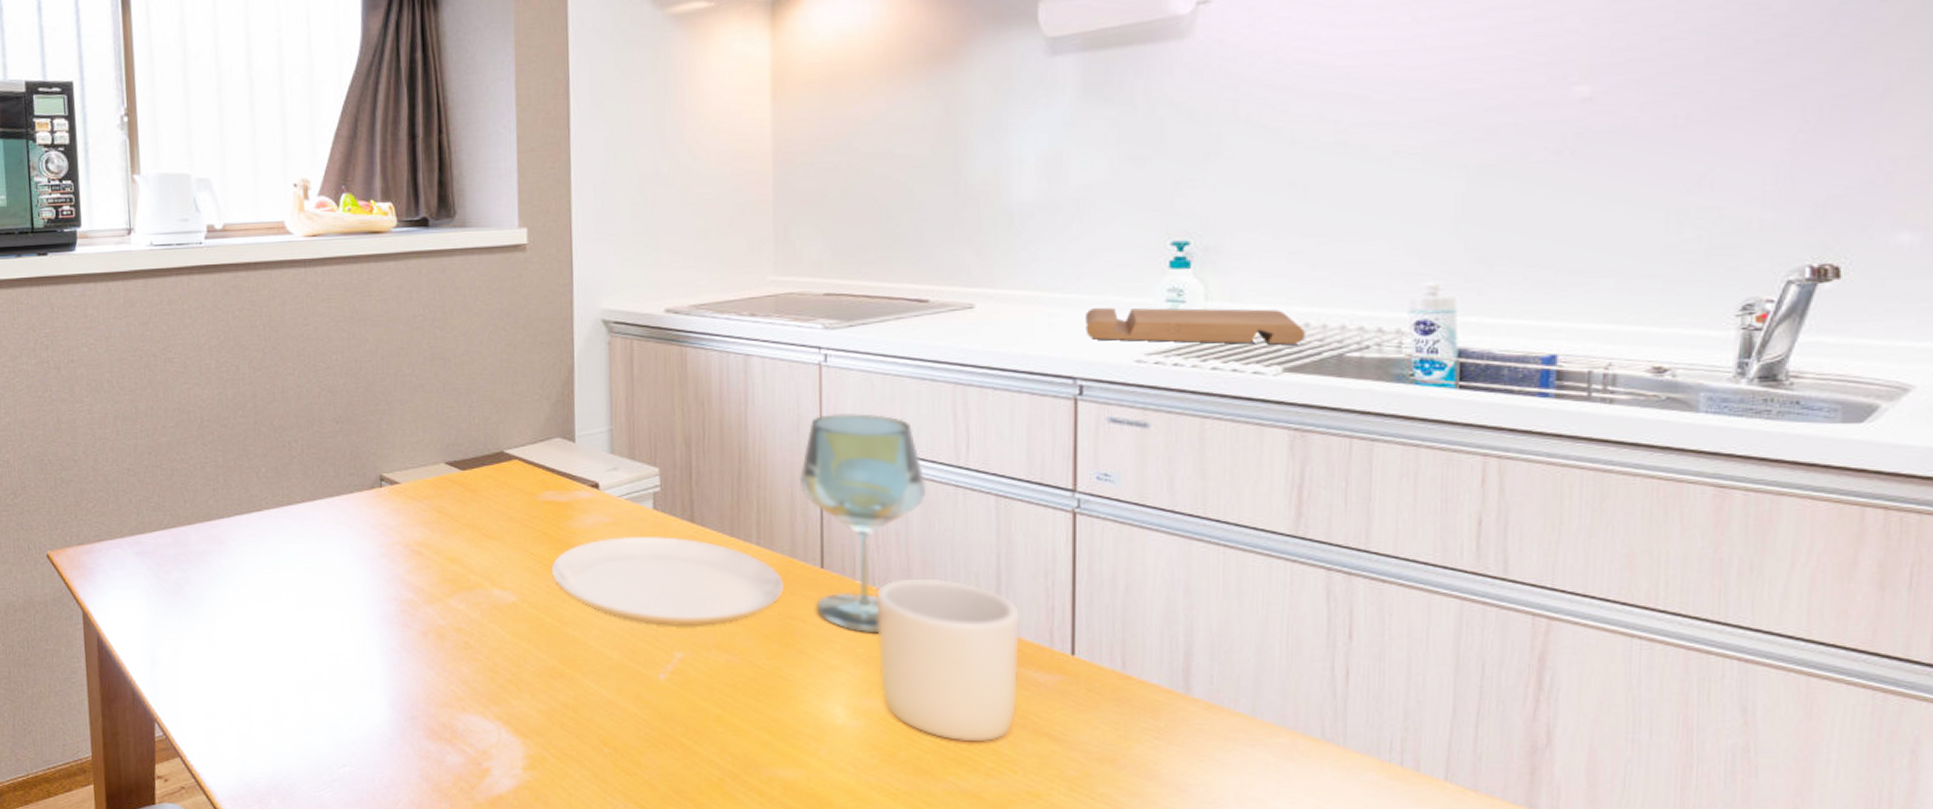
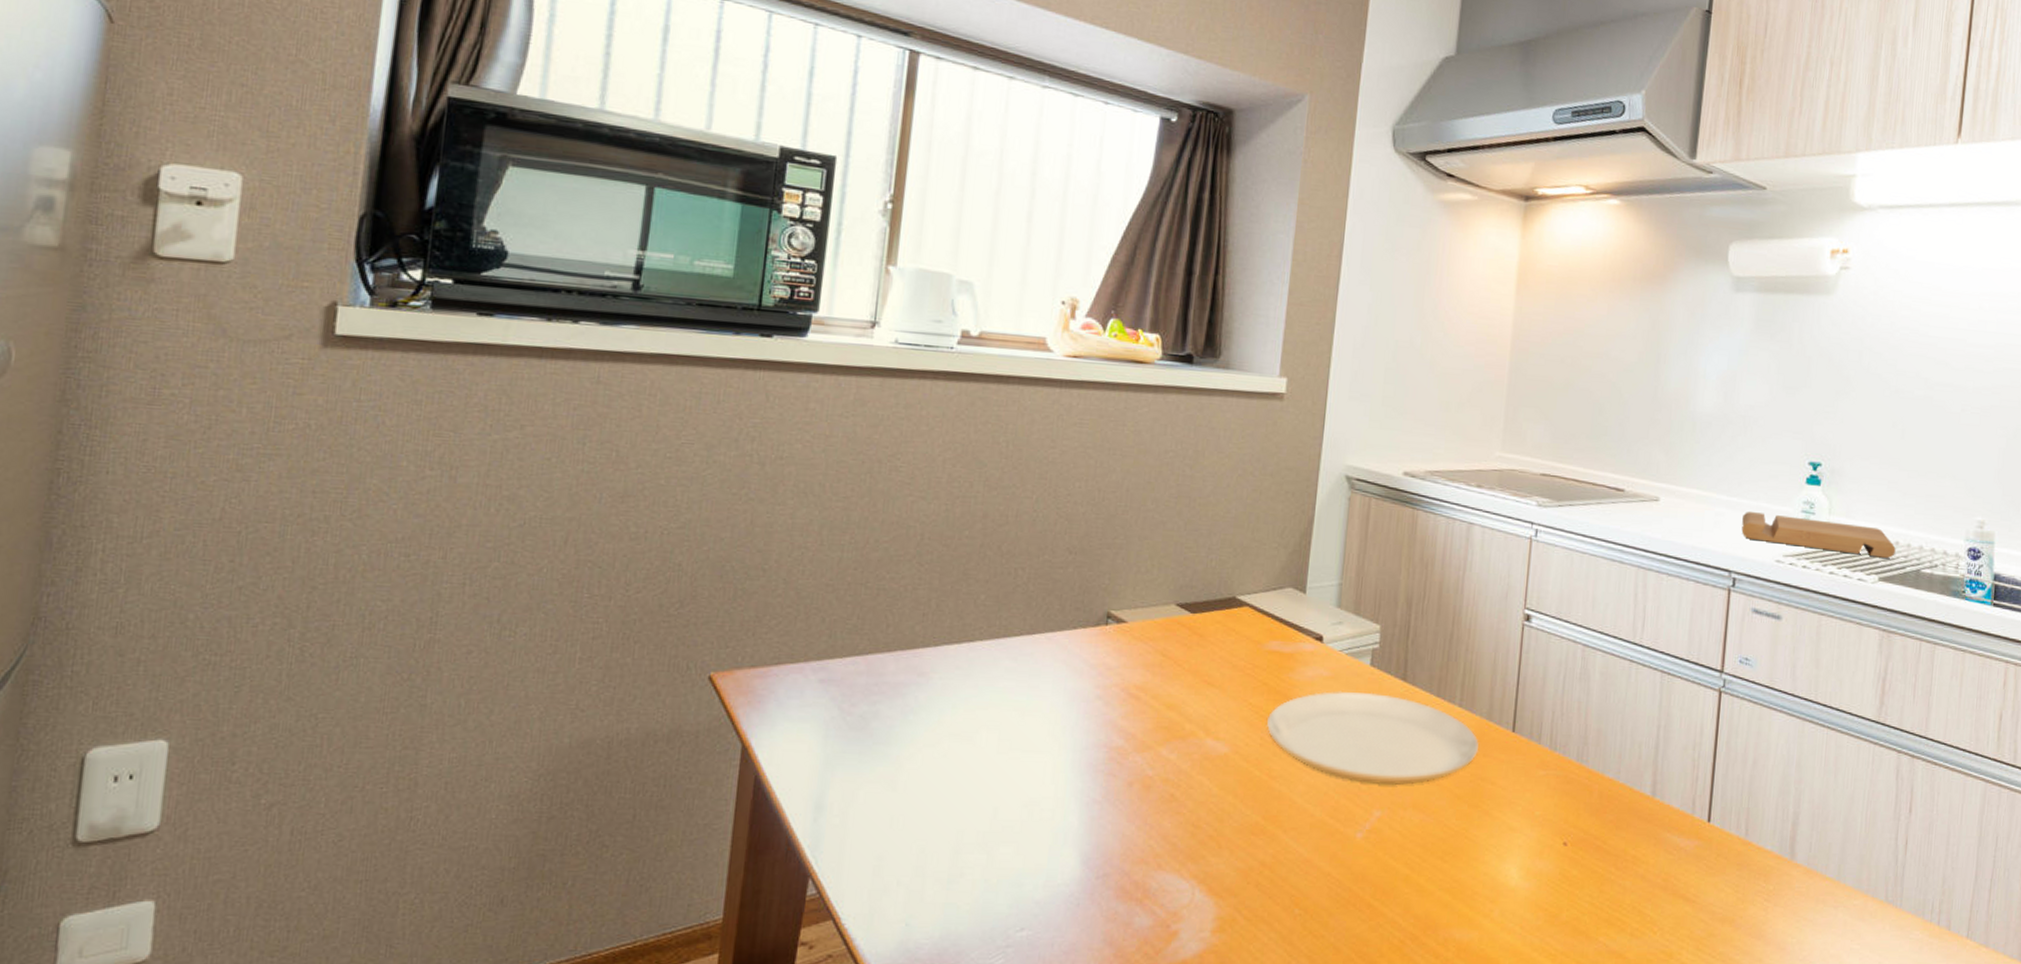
wine glass: present [798,414,927,632] -> none [1502,586,1608,796]
mug: present [876,578,1021,742] -> none [1551,744,1672,904]

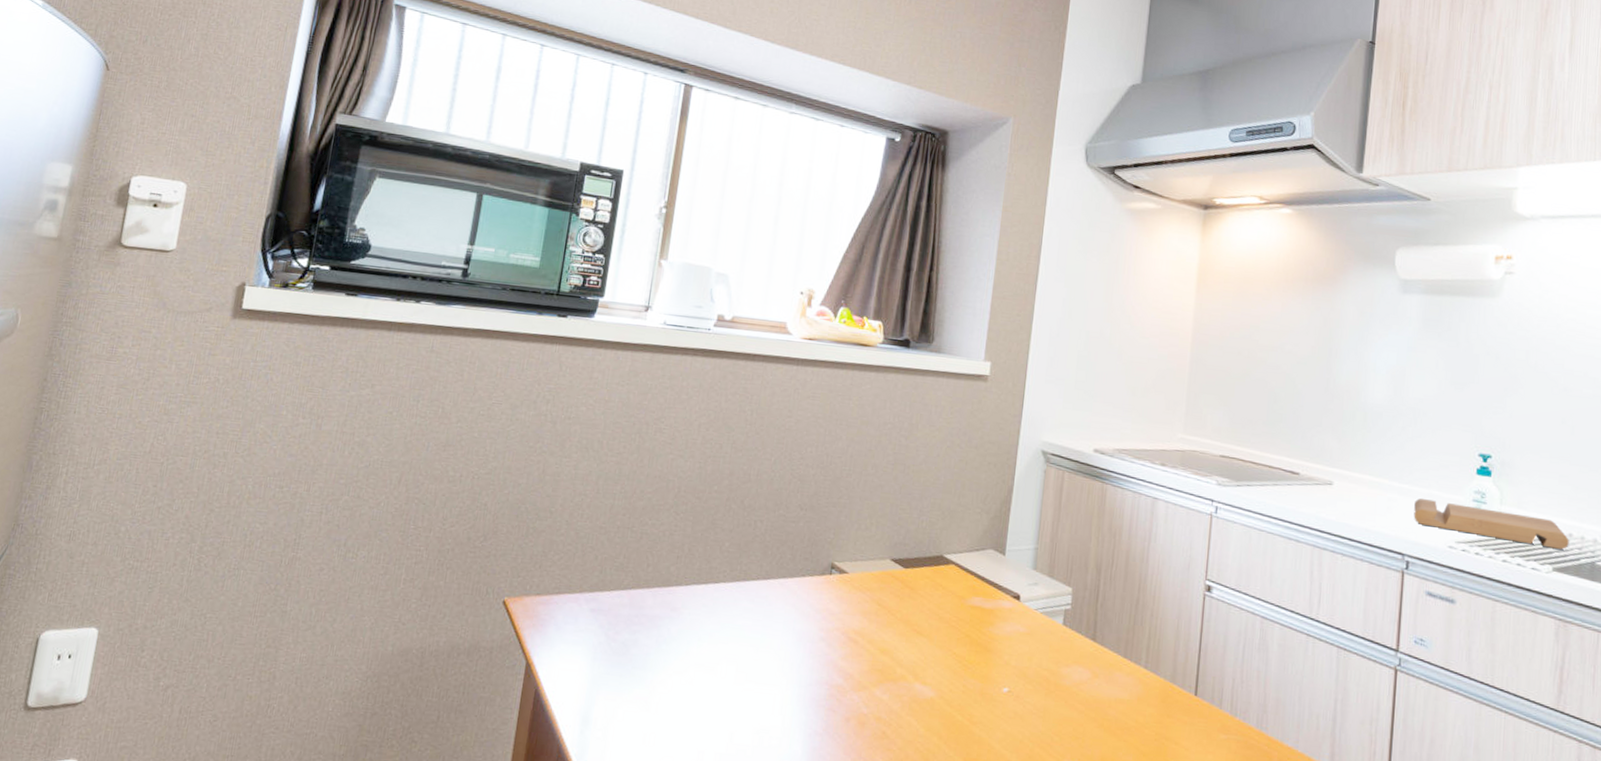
plate: present [1266,690,1479,786] -> none [968,646,1163,739]

